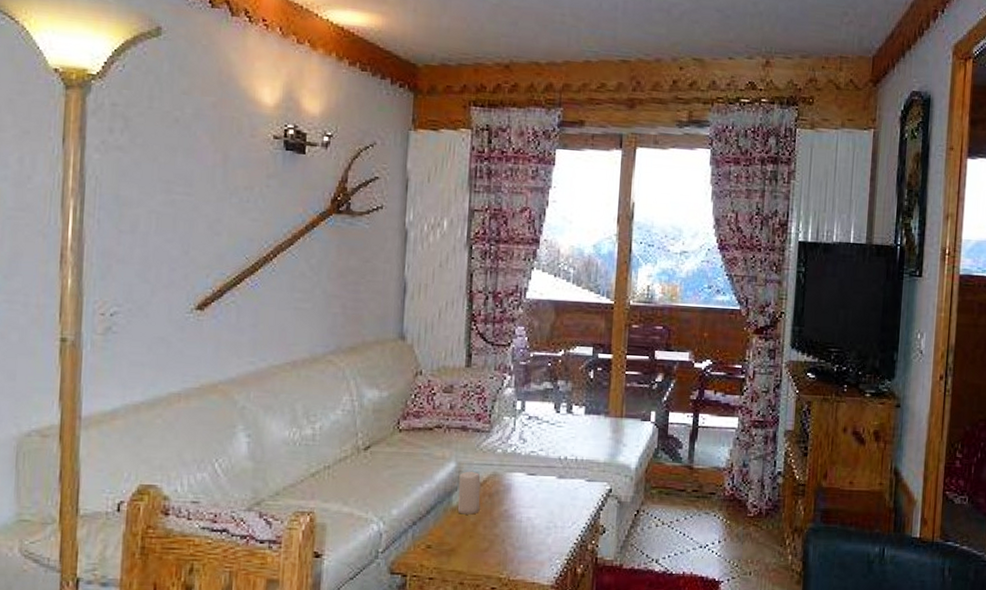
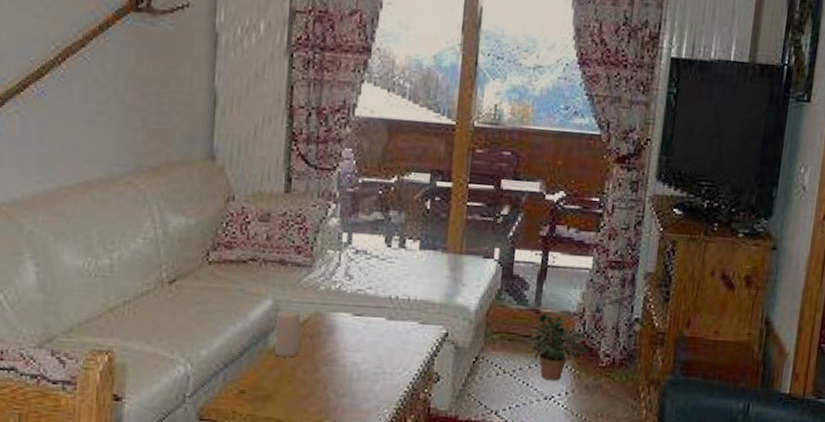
potted plant: none [683,469,736,531] -> present [528,313,587,381]

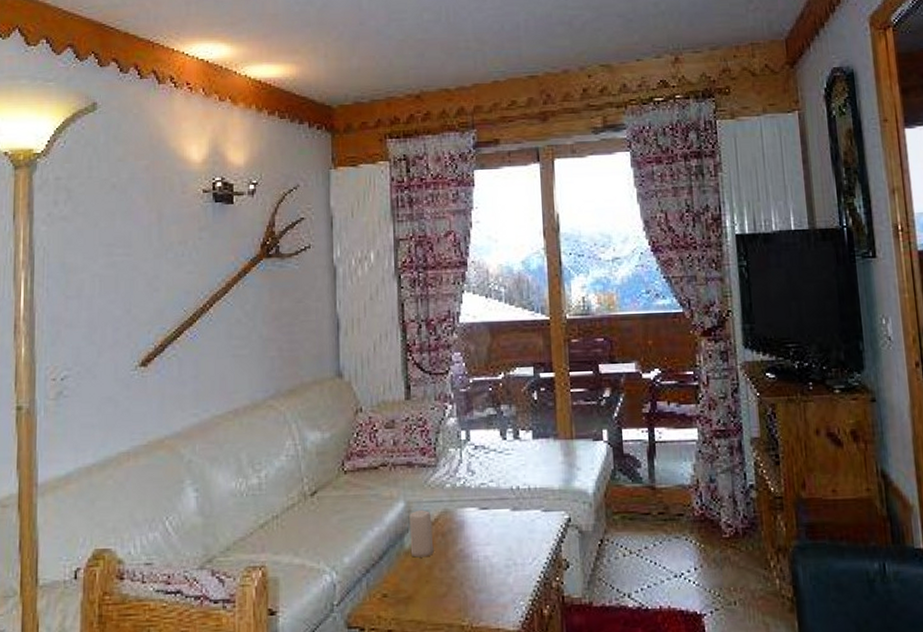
potted plant: present [528,313,587,381] -> none [648,488,708,558]

